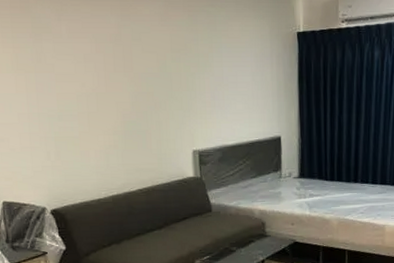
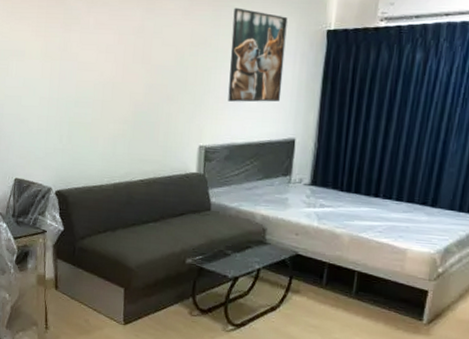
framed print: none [209,12,263,105] -> present [228,7,288,102]

